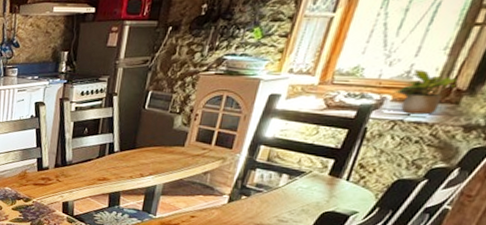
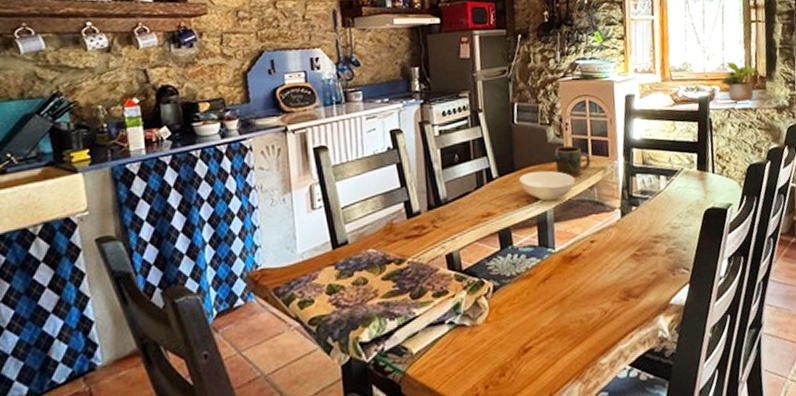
bowl: none [137,151,192,178] -> present [518,170,576,202]
mug: none [174,133,212,162] -> present [554,145,591,177]

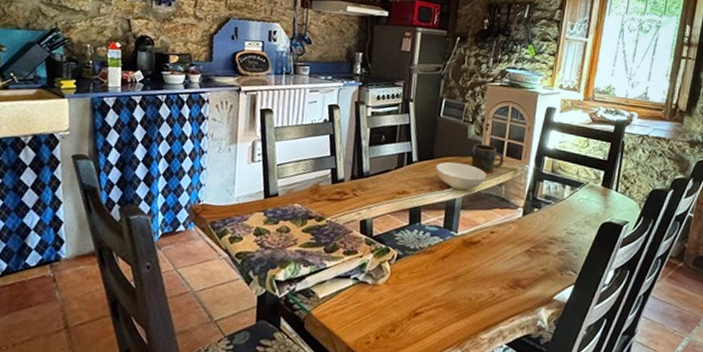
potted plant: present [719,62,759,103] -> none [638,92,679,131]

